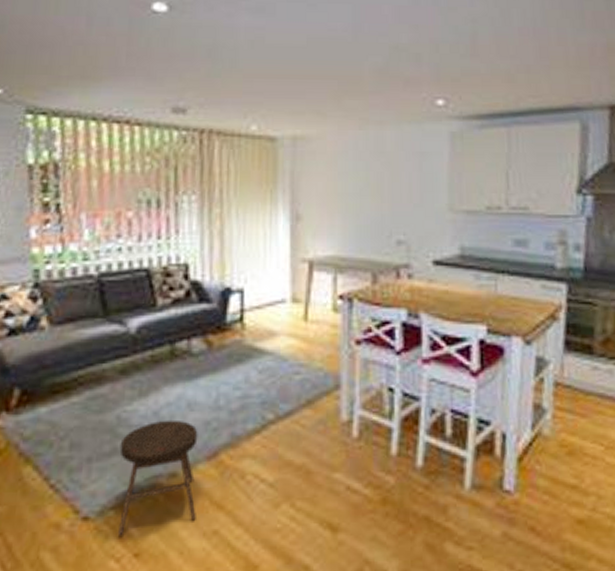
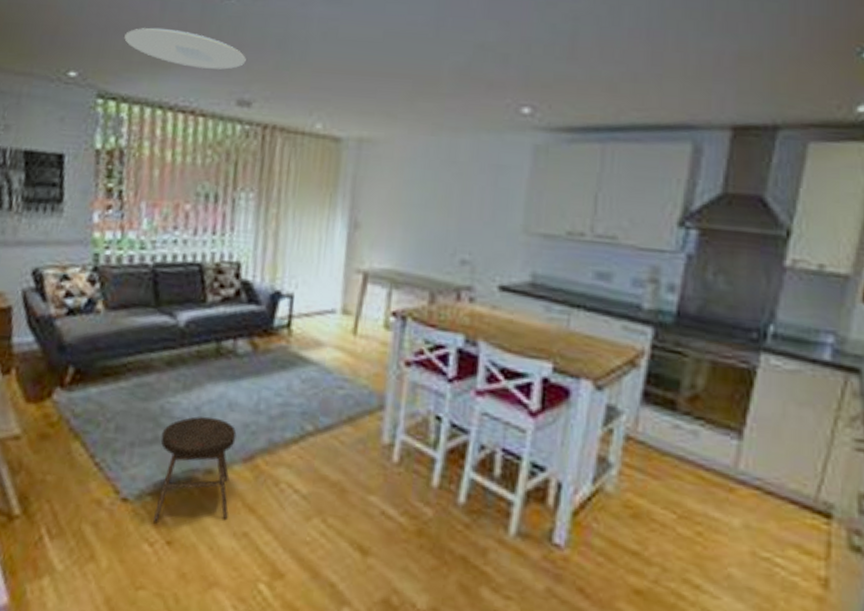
ceiling light: none [51,42,178,80] -> present [124,27,246,70]

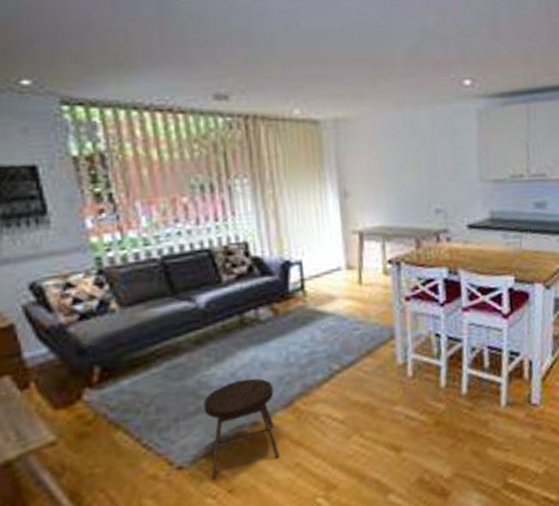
ceiling light: present [124,27,246,70] -> none [78,29,215,67]

